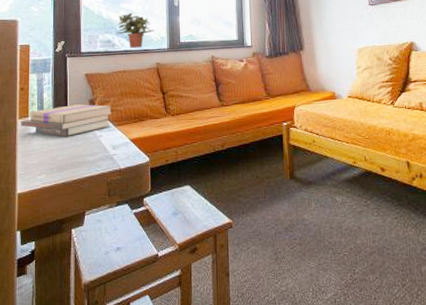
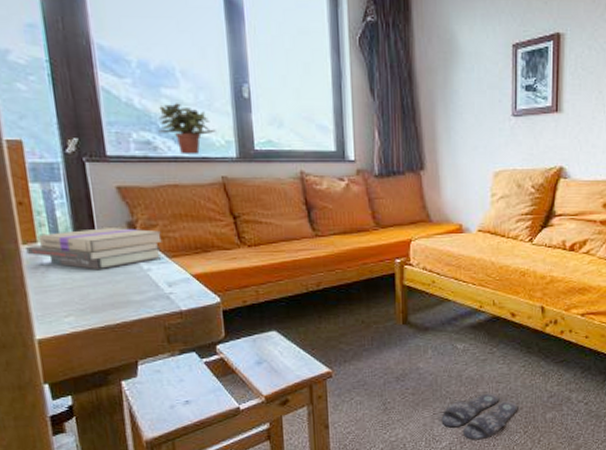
slippers: none [326,244,395,293] -> present [441,393,519,441]

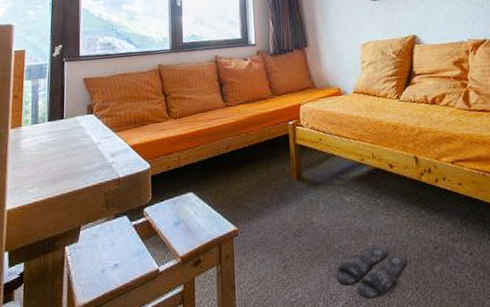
books: present [26,228,162,271] -> none [13,110,111,147]
potted plant: present [158,103,216,154] -> none [117,14,157,50]

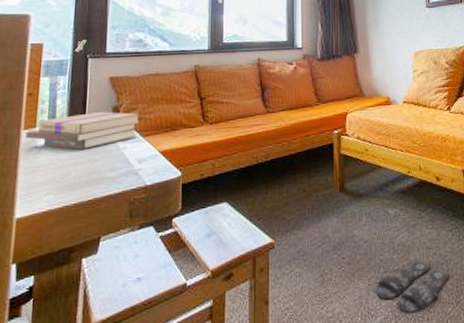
books: none [13,110,111,147] -> present [25,112,139,151]

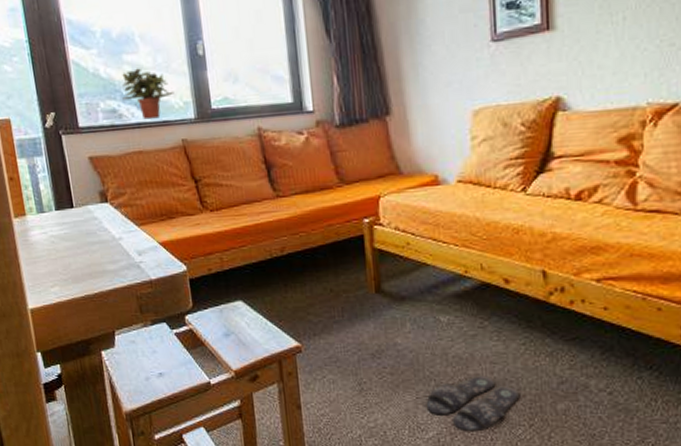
books: present [25,112,139,151] -> none [17,197,131,241]
potted plant: none [150,9,194,49] -> present [122,68,174,120]

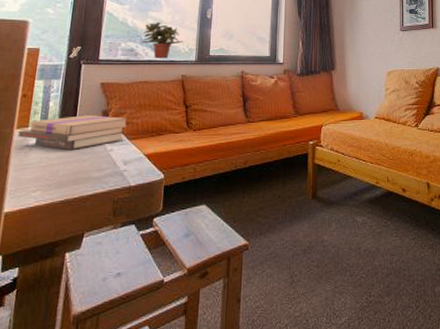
books: none [17,197,131,241] -> present [18,115,127,151]
slippers: present [426,375,521,432] -> none [341,265,410,316]

